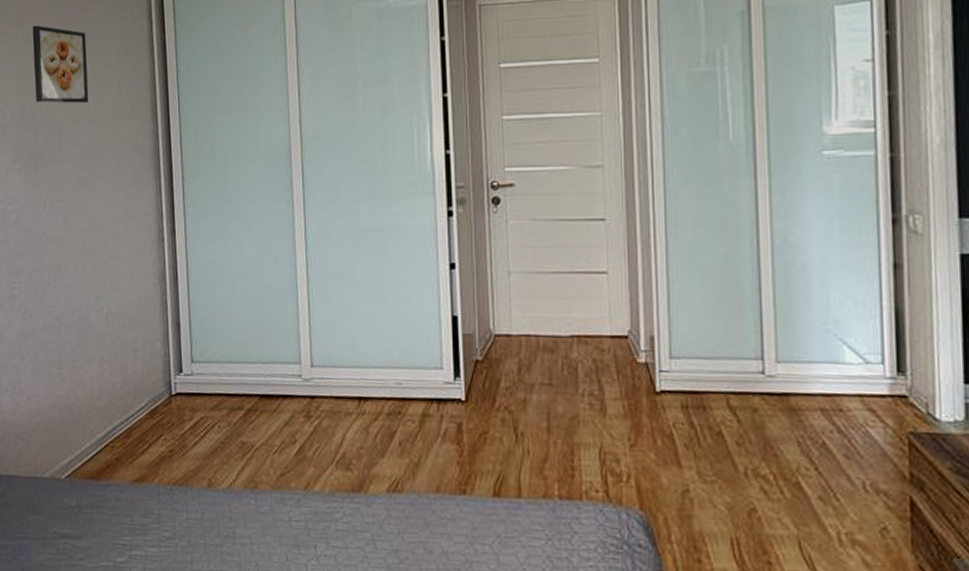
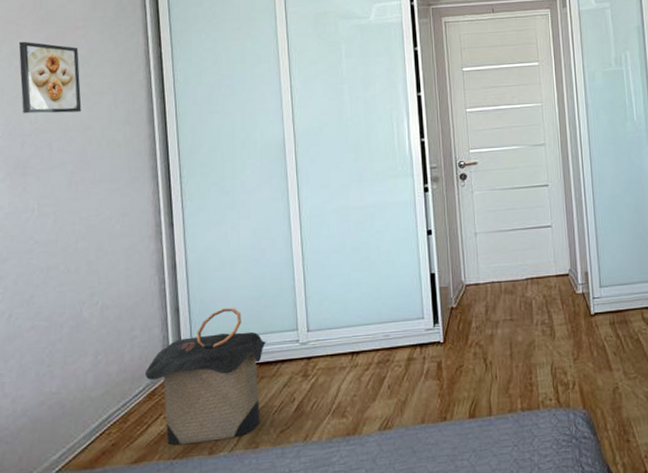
laundry hamper: none [146,328,268,473] -> present [144,307,267,446]

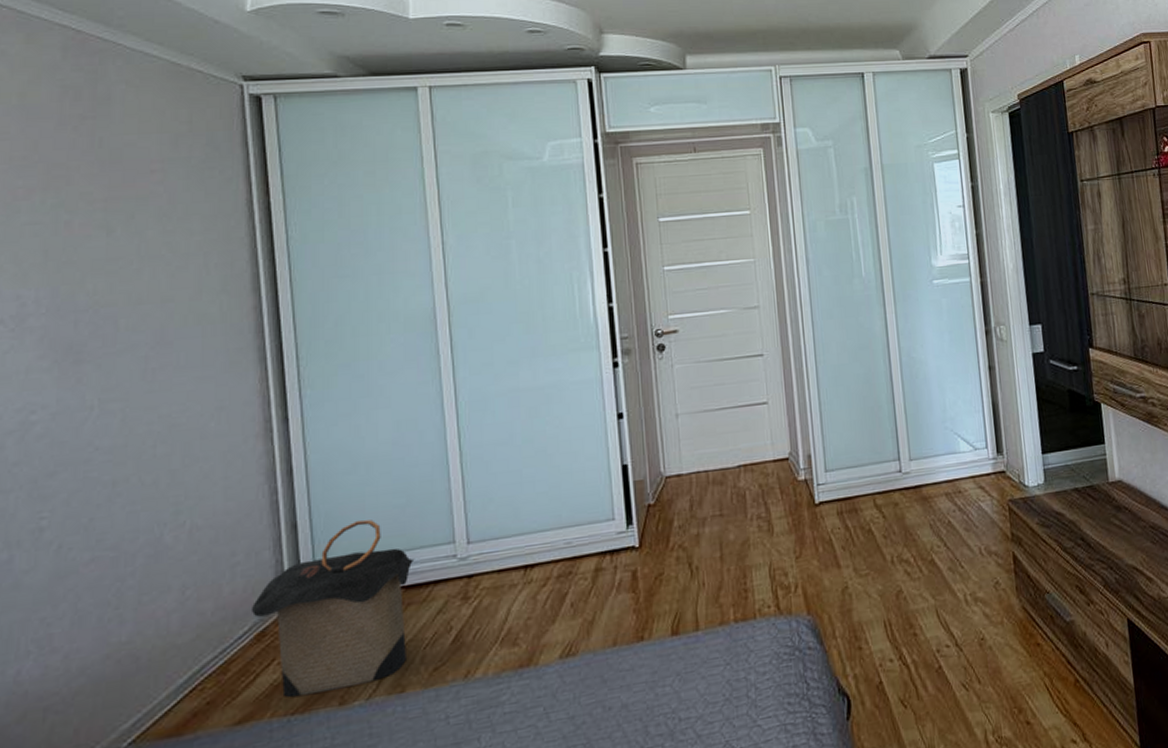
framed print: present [18,41,82,114] -> none [68,189,160,283]

